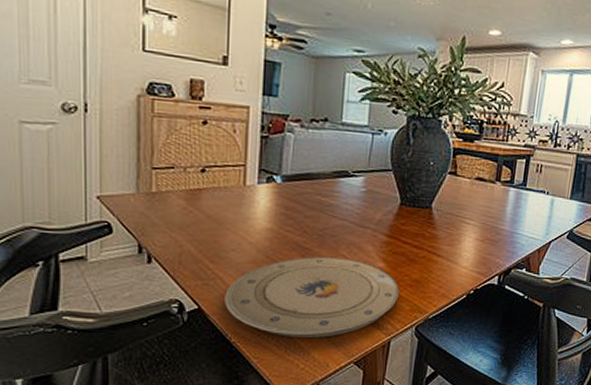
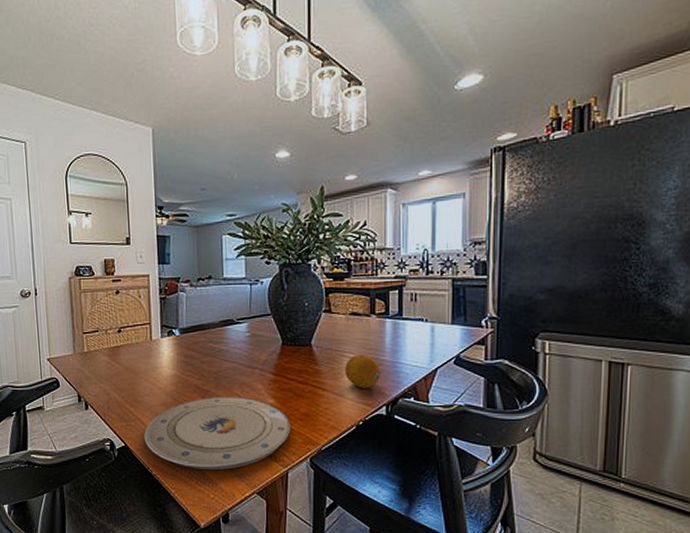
fruit: none [461,221,498,257] -> present [344,354,380,388]

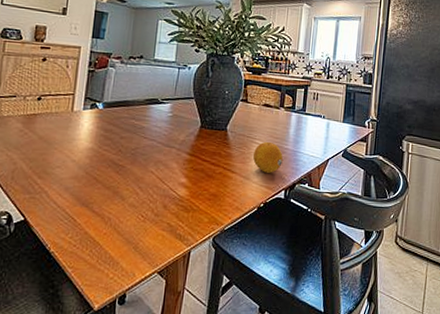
plate: present [144,396,291,470] -> none [47,172,199,248]

